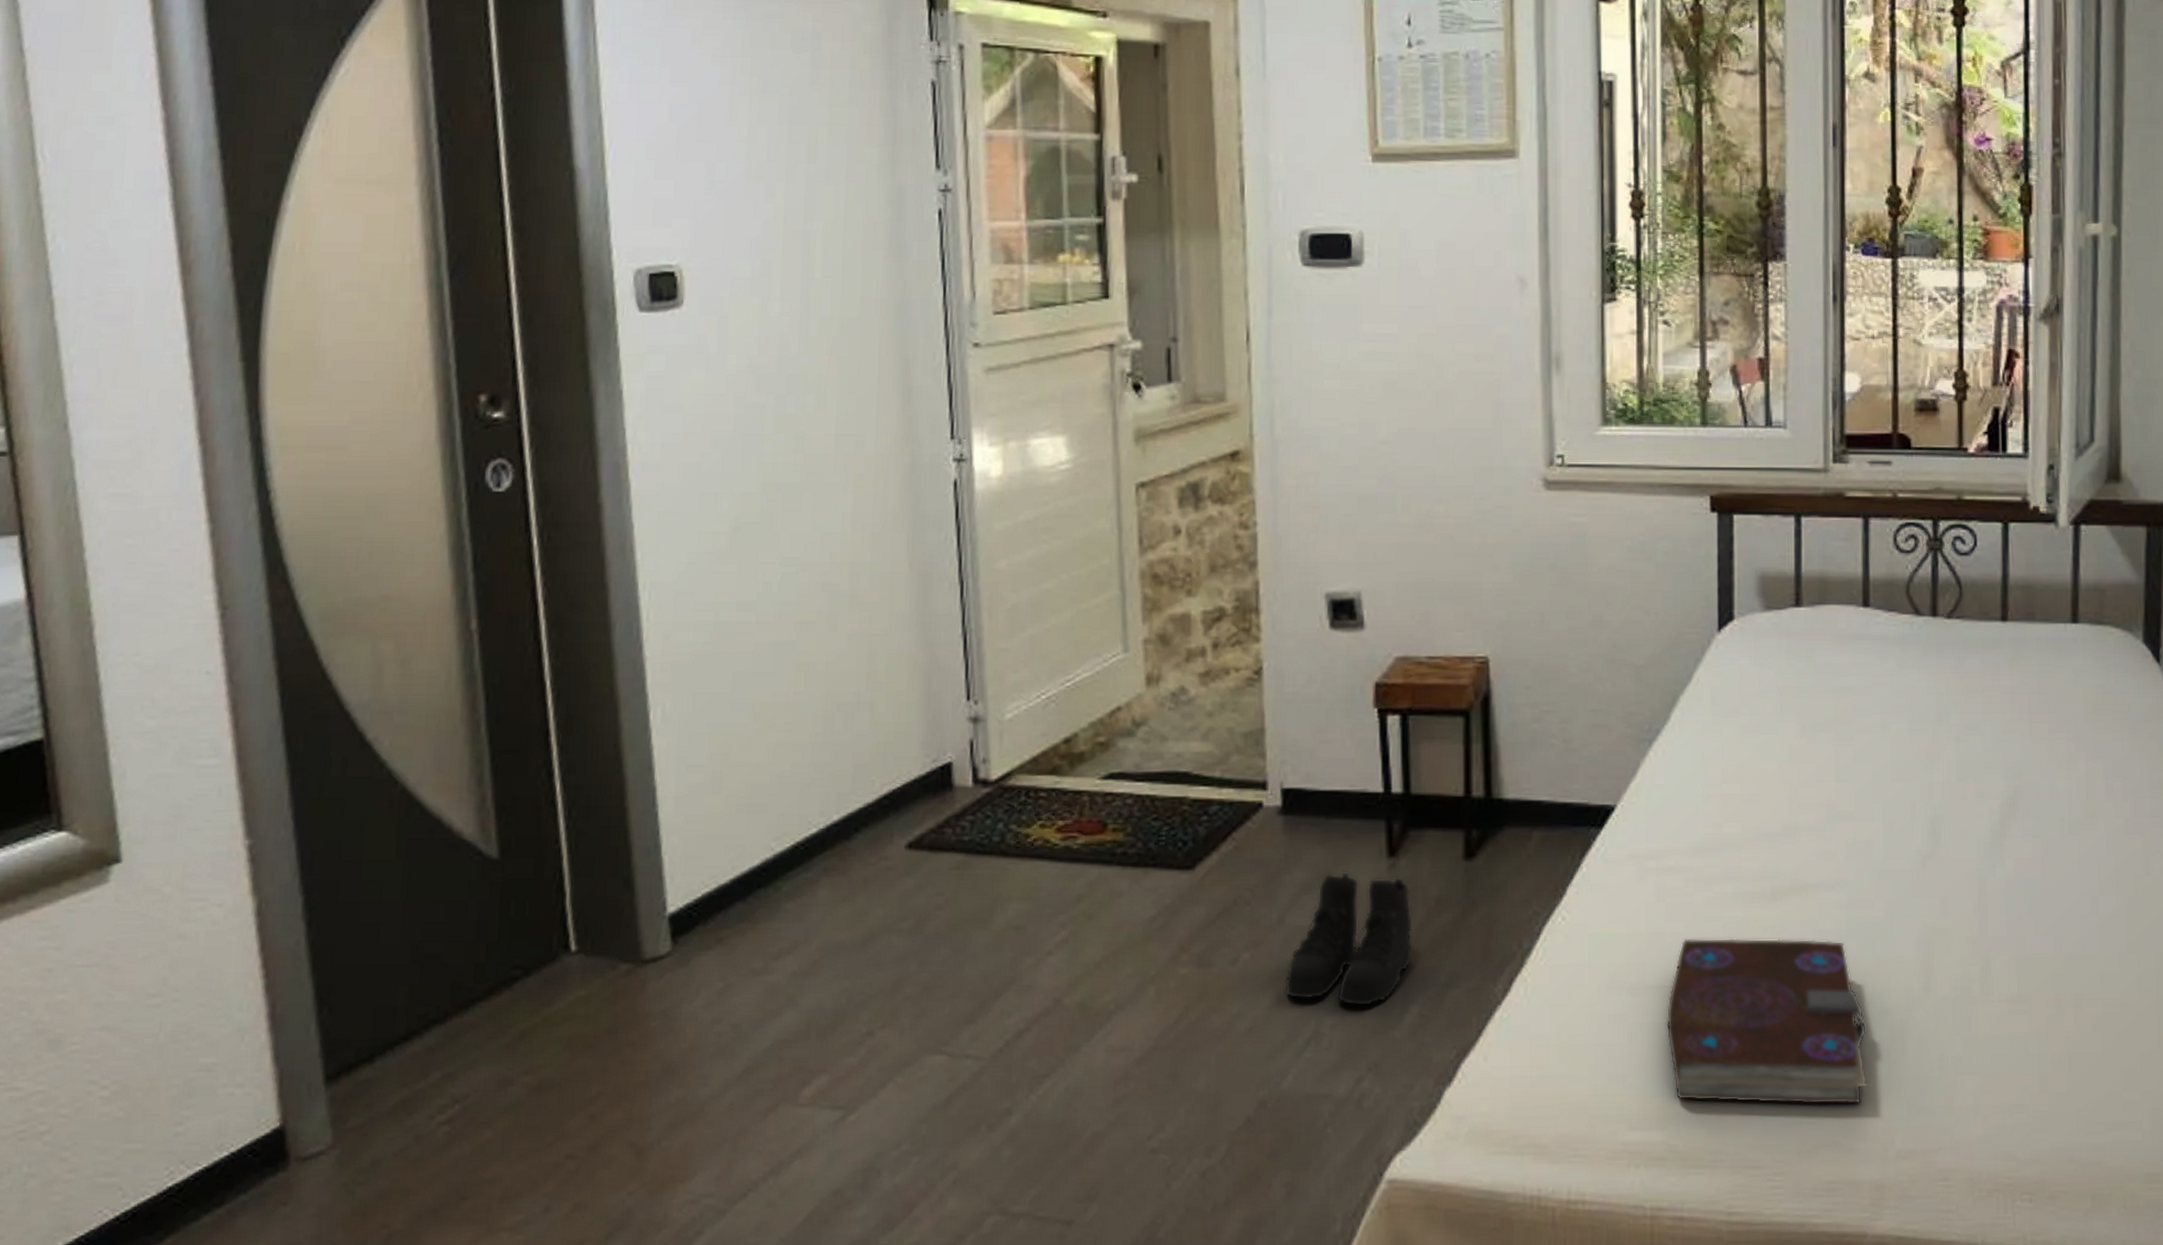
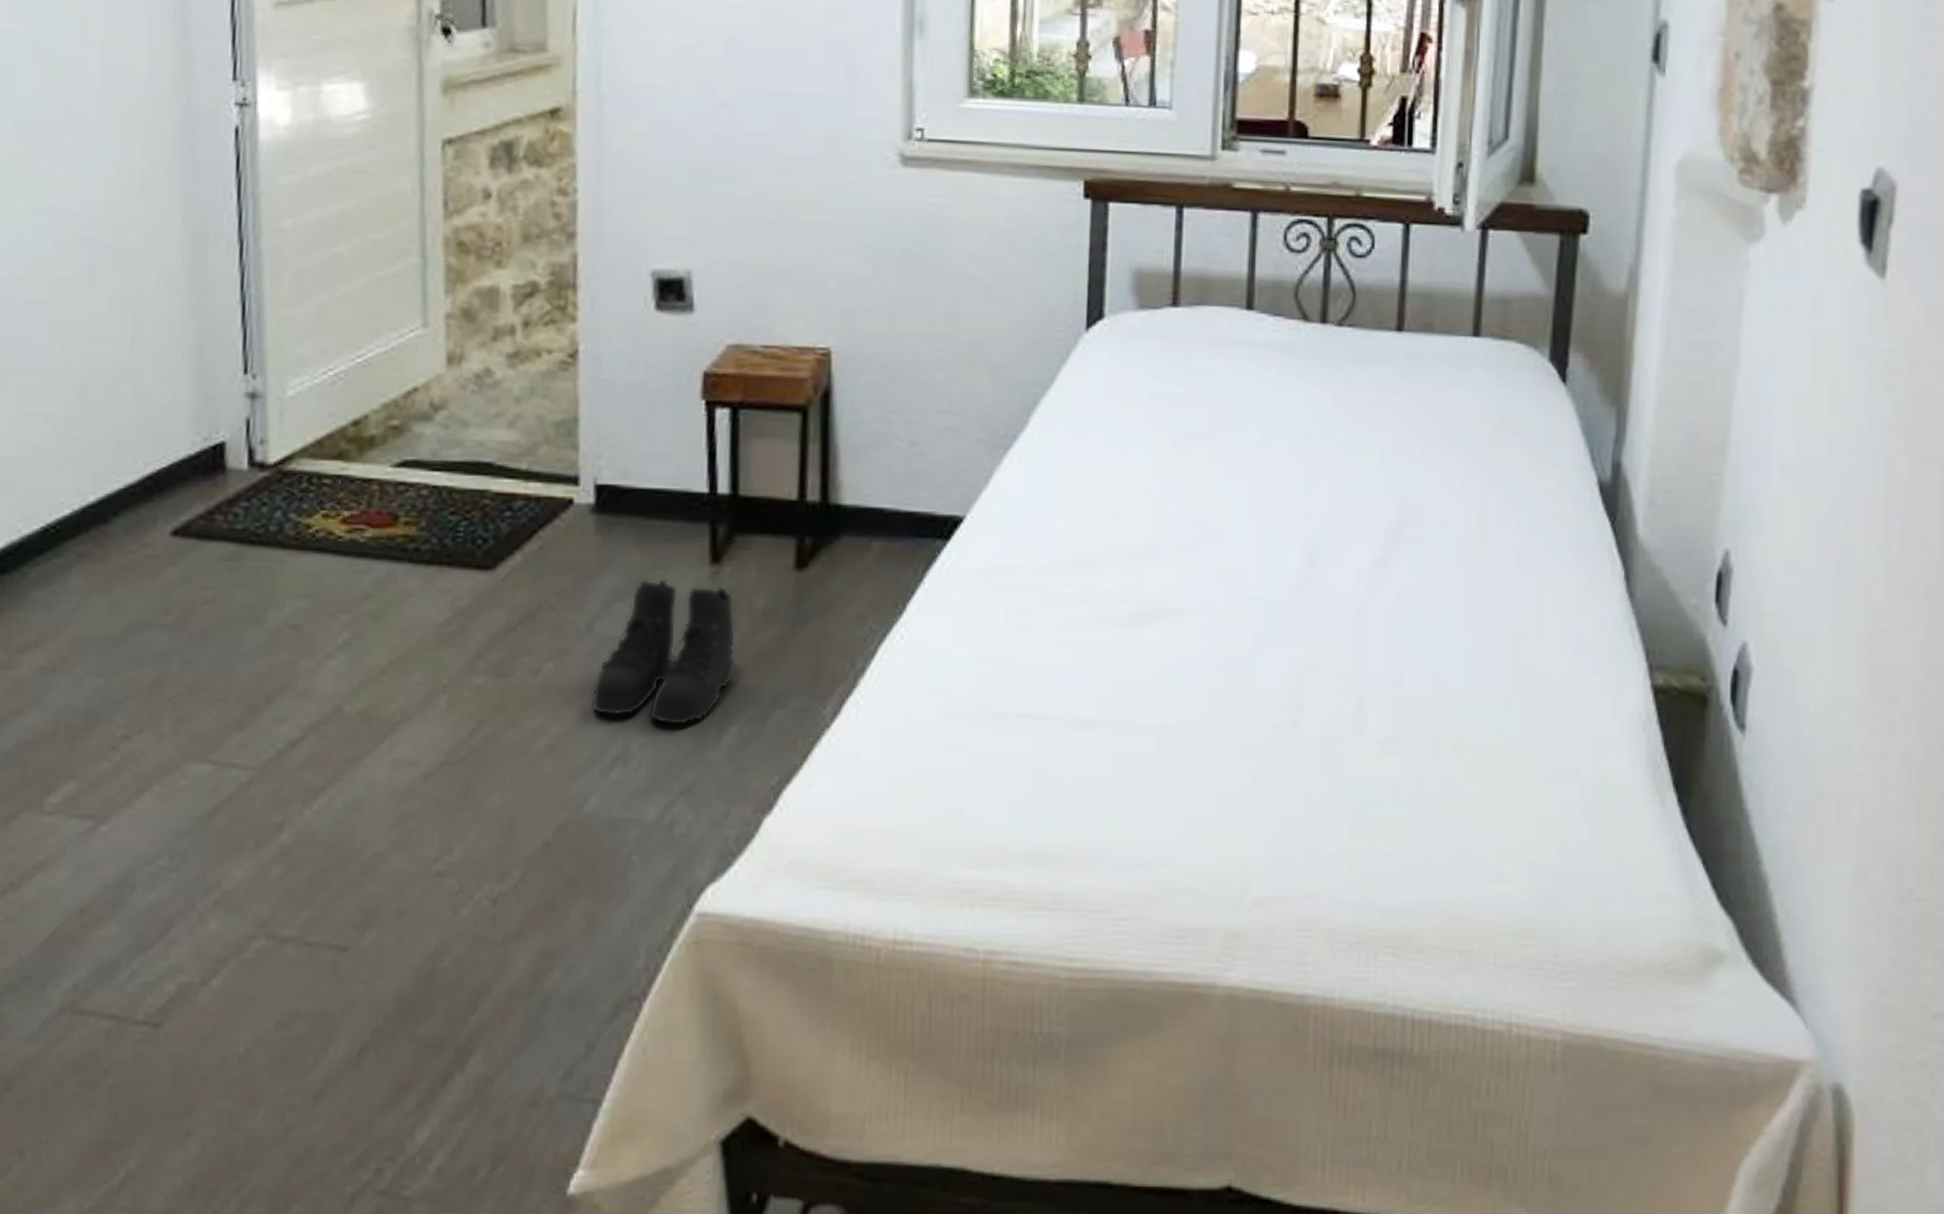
book: present [1666,937,1868,1105] -> none [1009,663,1227,847]

